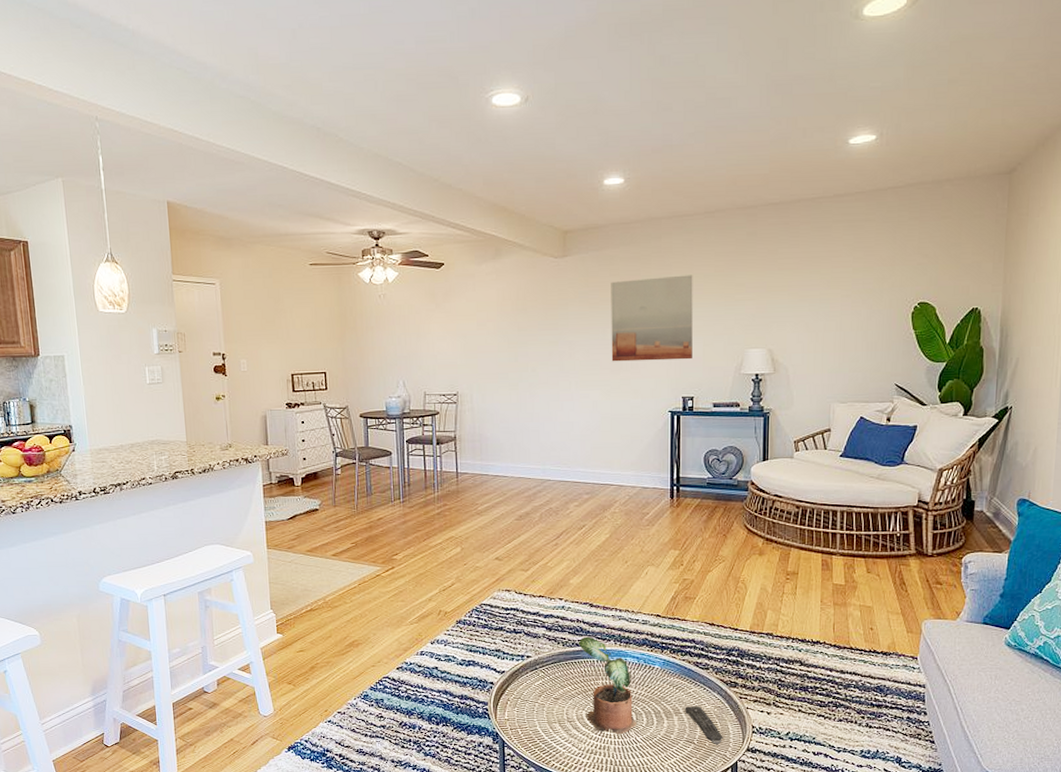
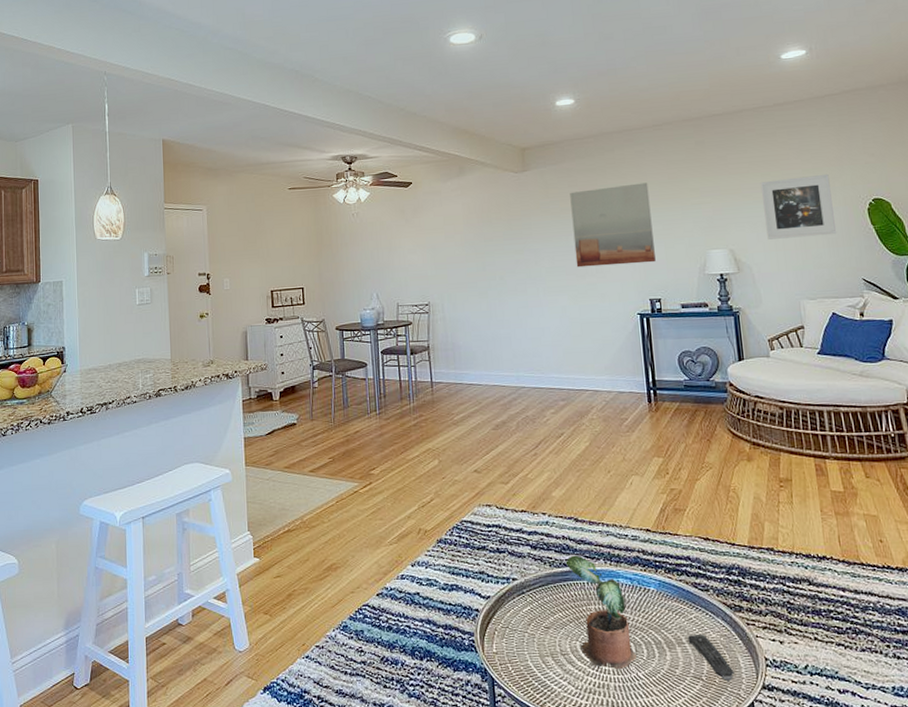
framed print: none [807,274,879,340] -> present [760,173,837,240]

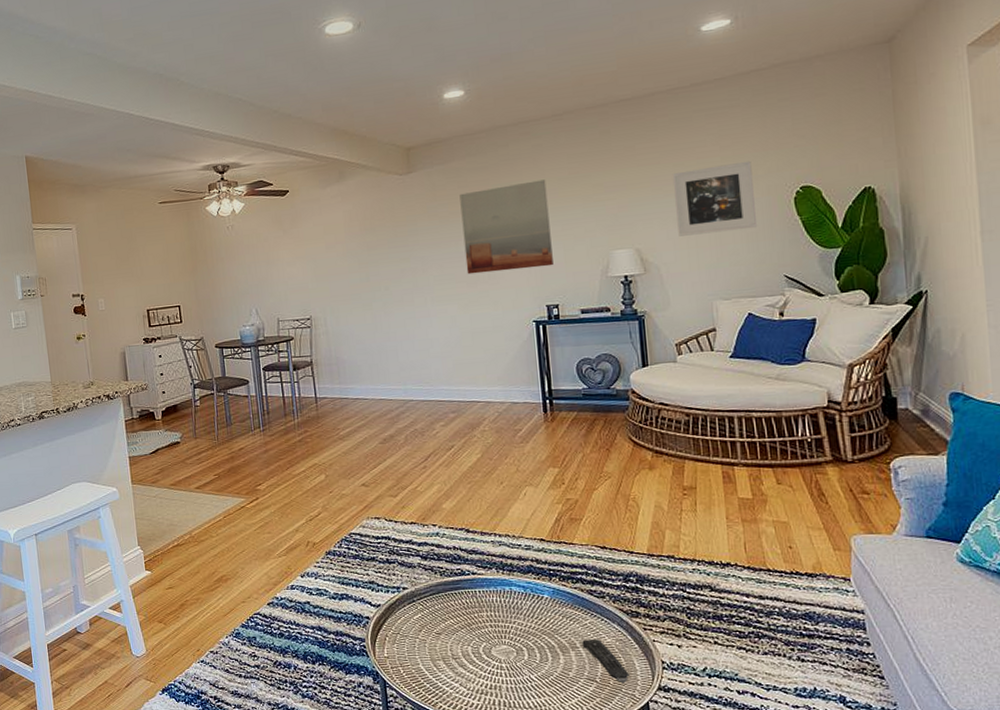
potted plant: present [565,555,637,669] -> none [456,564,529,672]

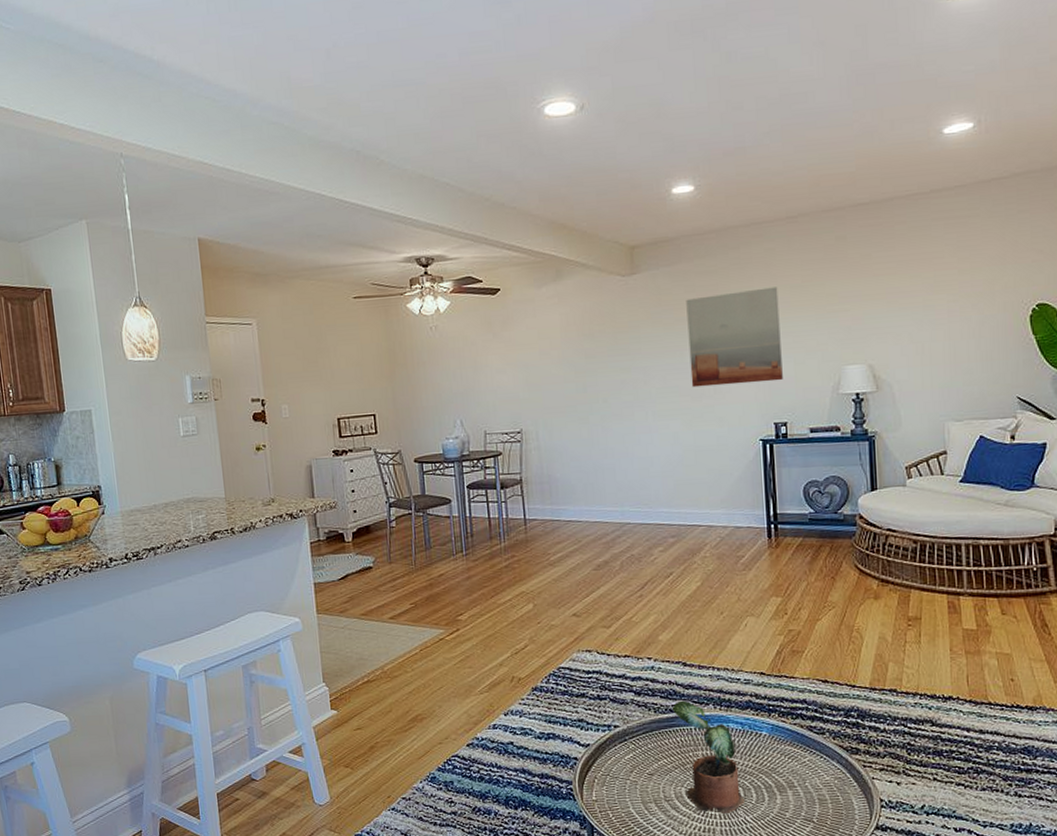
potted plant: none [456,564,529,672] -> present [671,700,745,813]
remote control: present [582,639,630,683] -> none [800,778,847,822]
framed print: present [672,160,758,237] -> none [908,274,993,353]

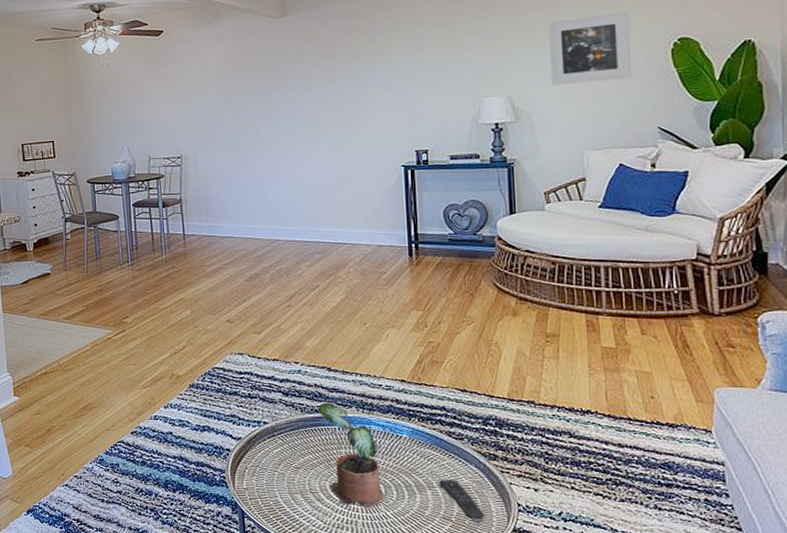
wall art: present [686,287,783,388] -> none [332,25,424,118]
remote control: none [800,778,847,822] -> present [439,480,485,523]
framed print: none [908,274,993,353] -> present [547,11,633,85]

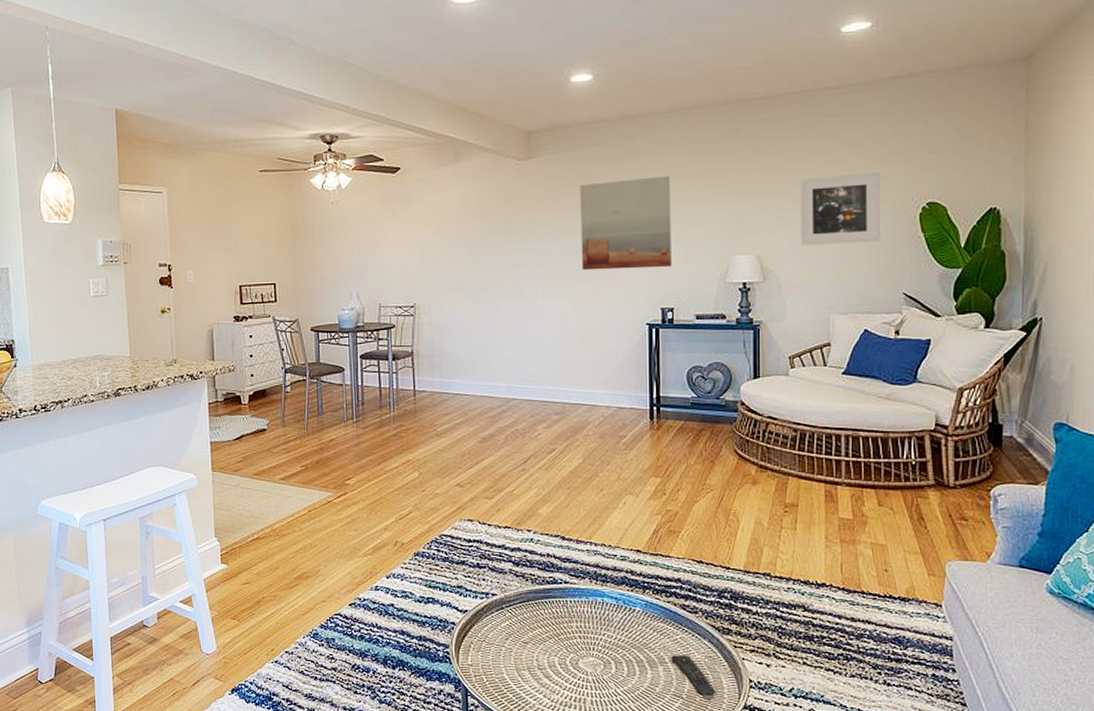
potted plant: present [317,402,386,508] -> none [548,573,616,685]
wall art: none [332,25,424,118] -> present [580,176,671,271]

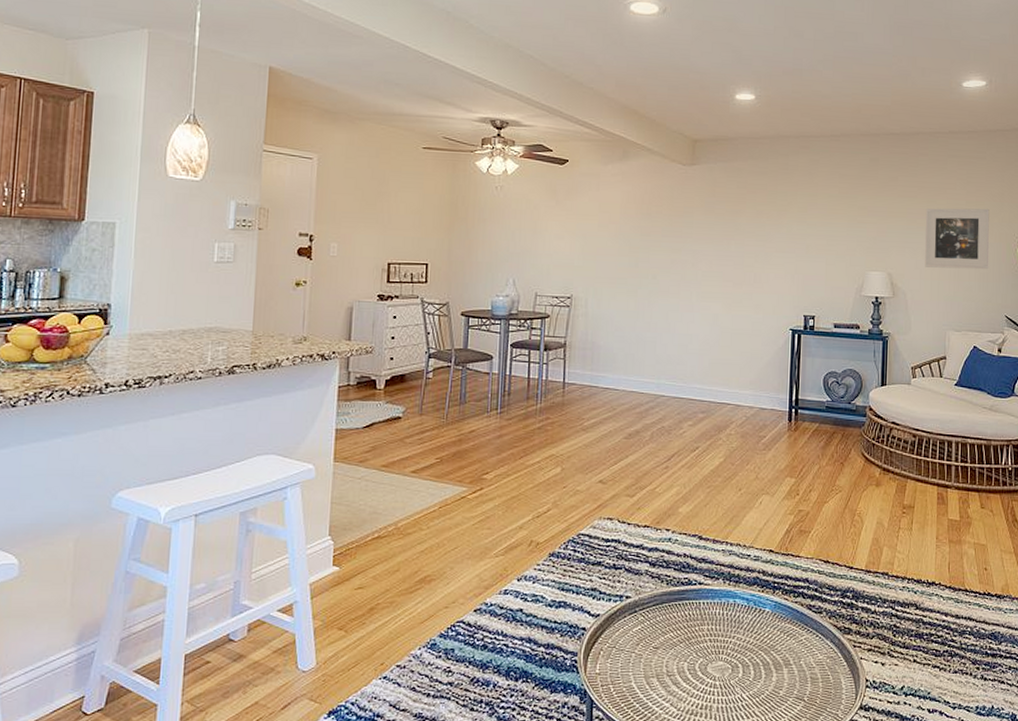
wall art: present [580,176,671,271] -> none [734,193,818,278]
remote control: present [671,655,716,700] -> none [795,656,835,701]

